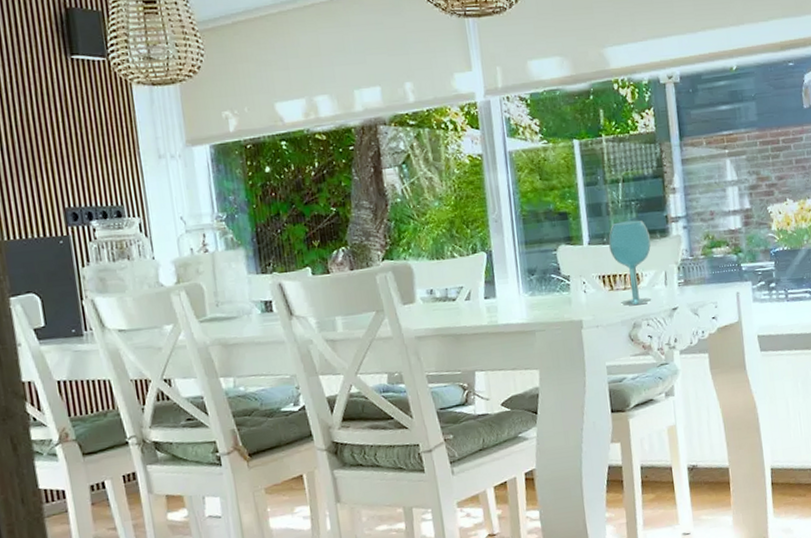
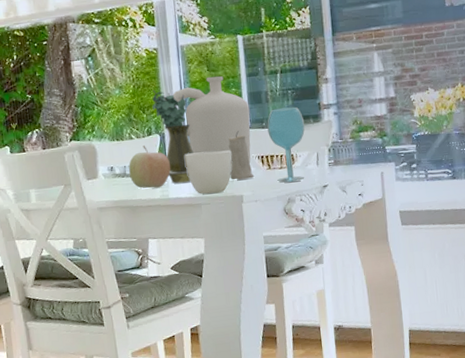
fruit: none [450,265,499,314] -> present [128,145,171,189]
vase: none [477,202,525,308] -> present [152,90,194,184]
water jug: none [500,185,591,296] -> present [172,76,251,174]
cup: none [515,269,570,320] -> present [184,150,233,194]
candle: none [564,247,595,304] -> present [228,131,255,181]

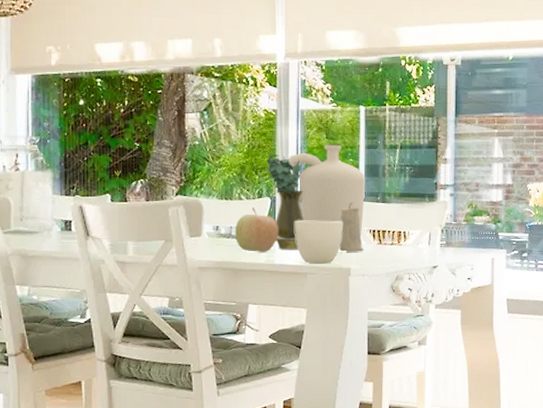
wine glass: present [267,106,305,183] -> none [382,184,420,259]

